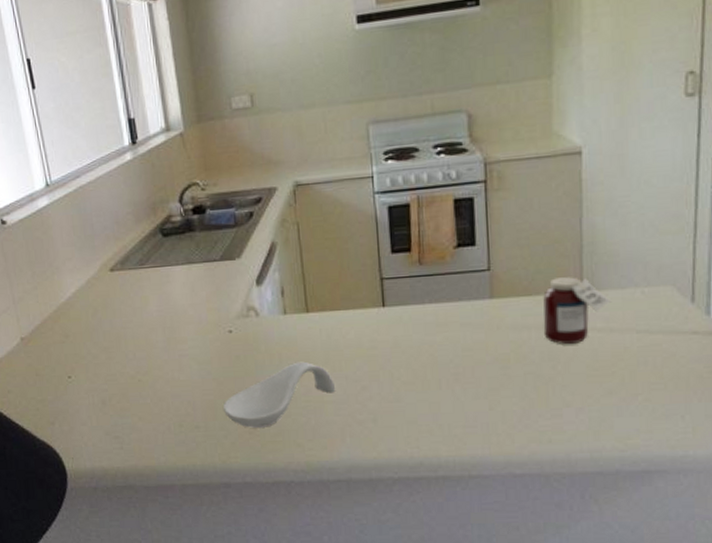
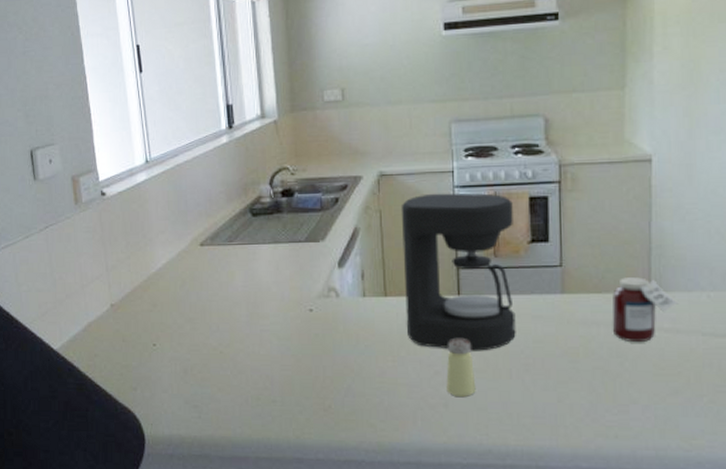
spoon rest: present [222,361,336,428] -> none [299,343,410,406]
coffee maker: none [319,198,444,364] -> present [401,193,516,351]
saltshaker: none [374,351,405,412] -> present [446,339,476,398]

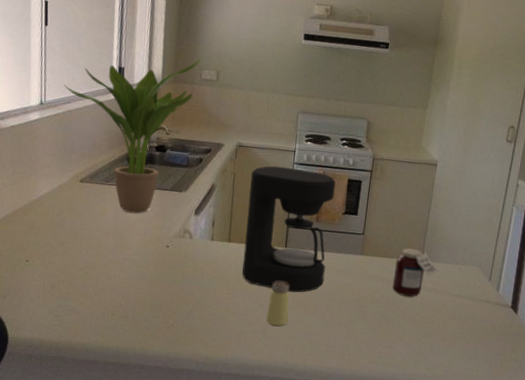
potted plant: none [168,73,323,275] -> present [63,55,204,213]

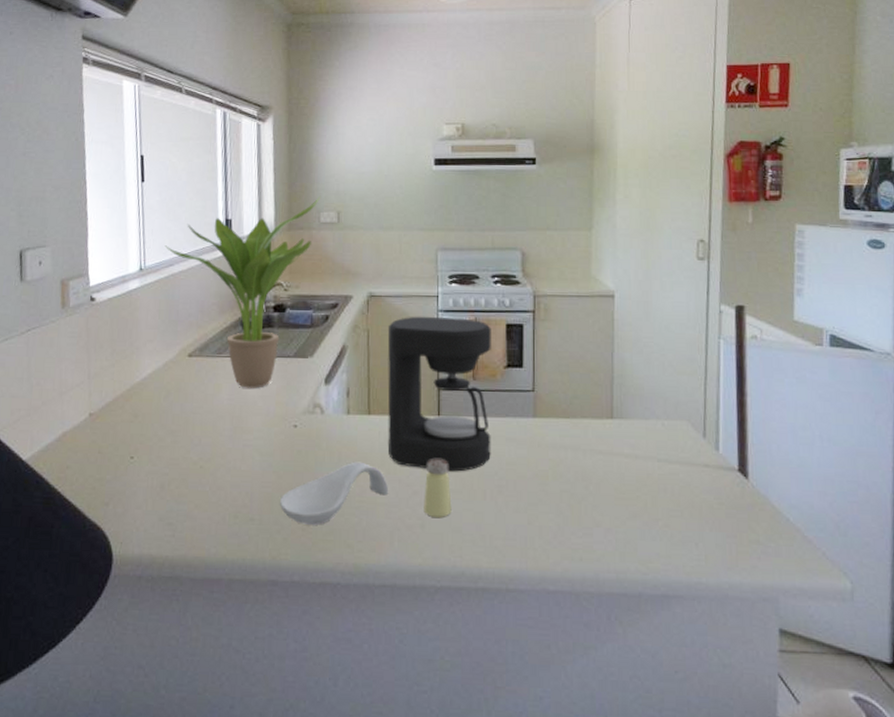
spoon rest: none [150,278,240,325] -> present [279,461,389,525]
jar: present [392,248,440,297] -> none [578,404,637,466]

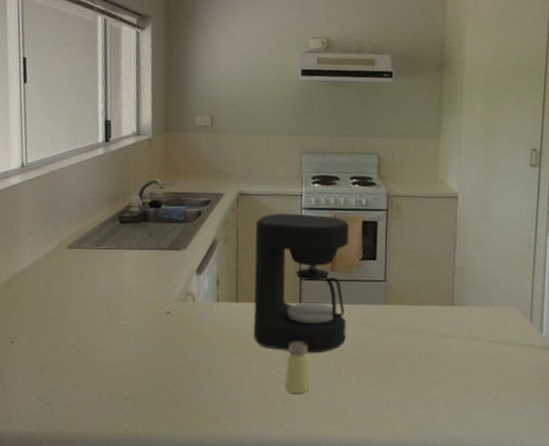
potted plant: present [164,195,321,388] -> none [46,100,195,278]
spoon rest: present [279,461,389,525] -> none [152,344,254,402]

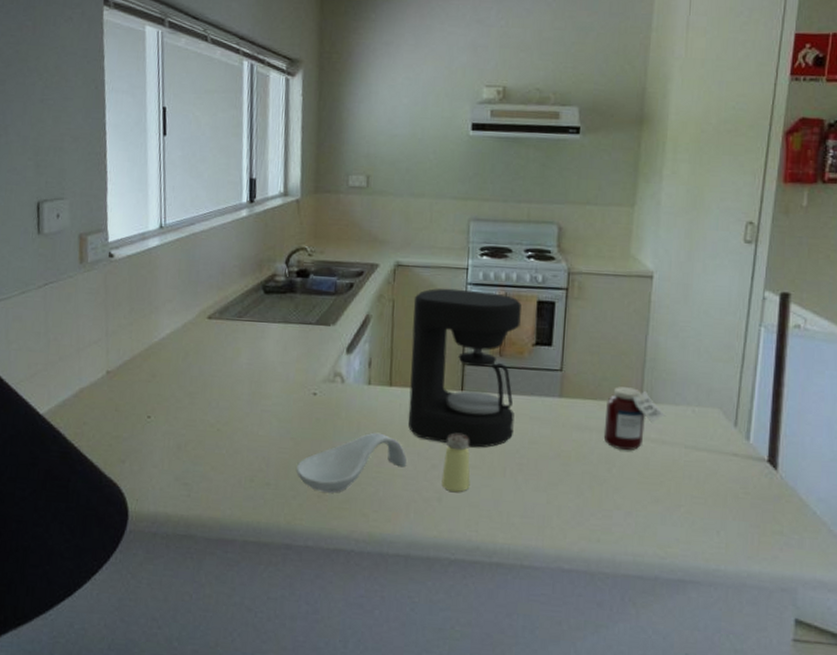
spoon rest: none [152,344,254,402] -> present [296,432,407,493]
jar: none [423,293,474,347] -> present [603,386,666,450]

